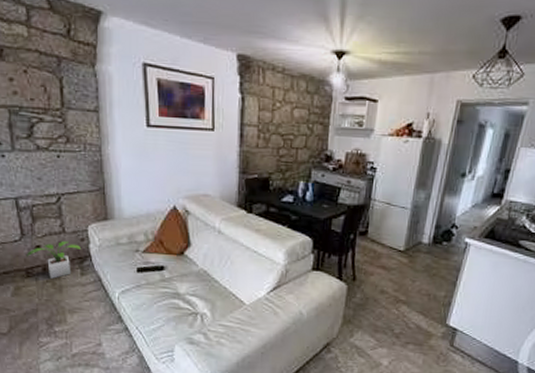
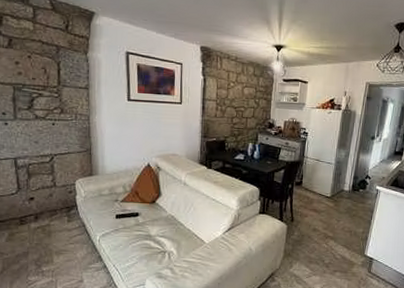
potted plant: present [26,240,81,279] -> none [21,193,69,225]

